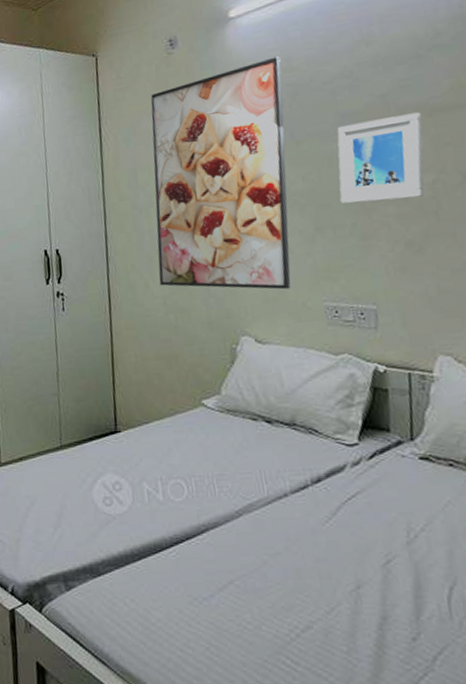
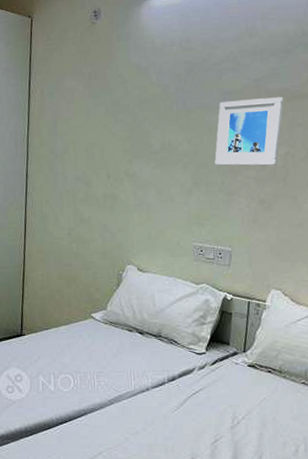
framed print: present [151,56,291,290] -> none [67,37,182,230]

